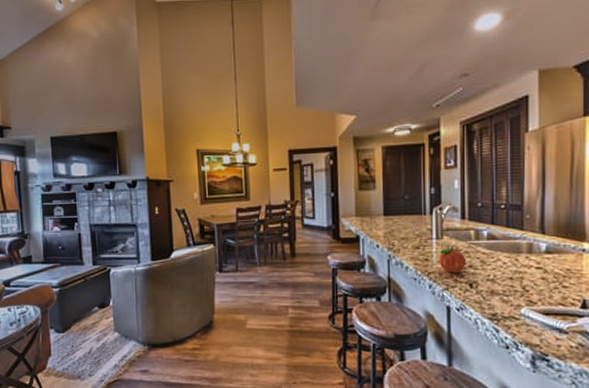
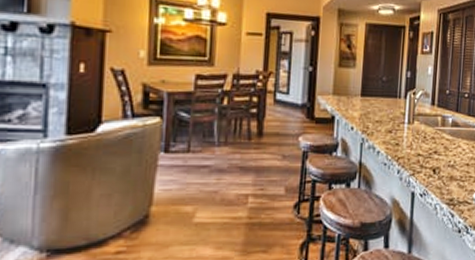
fruit: present [438,246,467,273] -> none [408,131,433,158]

